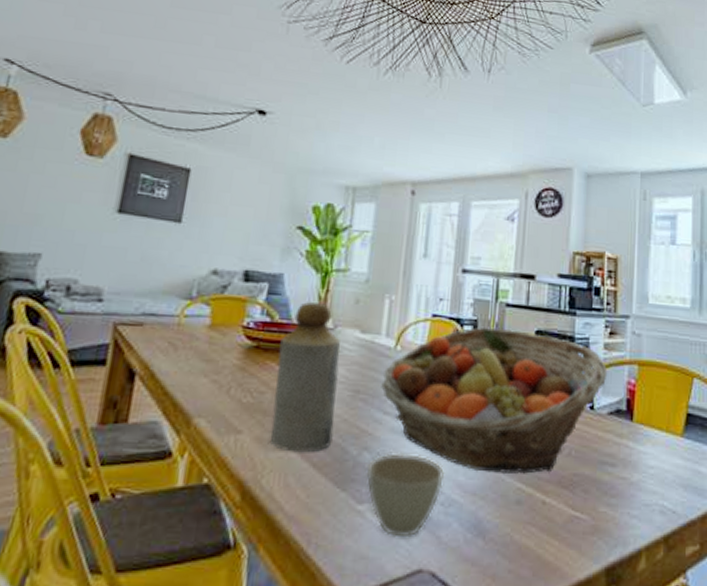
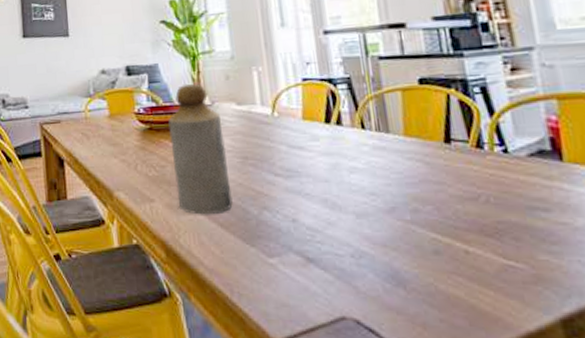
cup: present [366,452,445,538] -> none [269,209,350,288]
fruit basket: present [381,327,608,474] -> none [266,81,518,224]

